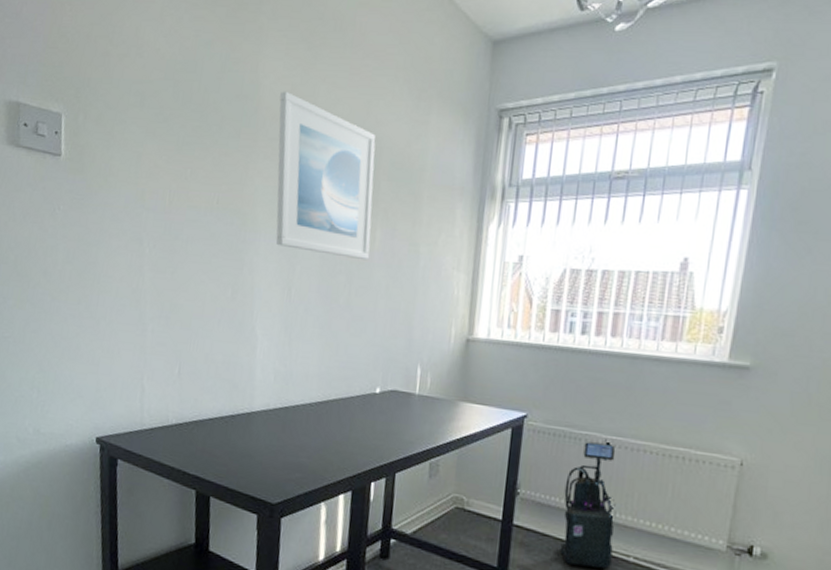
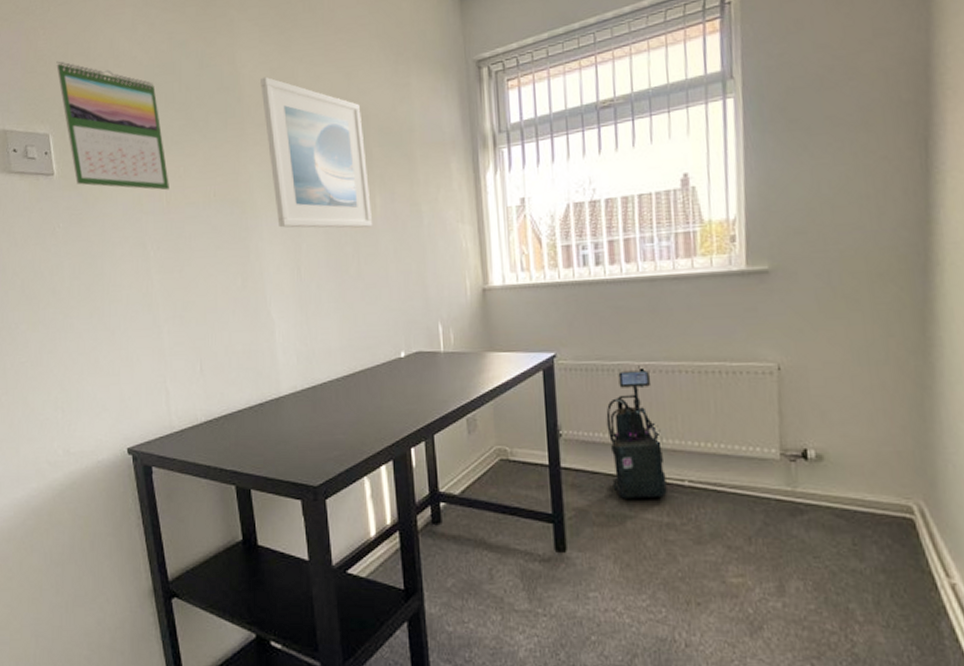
calendar: none [78,40,175,190] -> present [56,61,169,191]

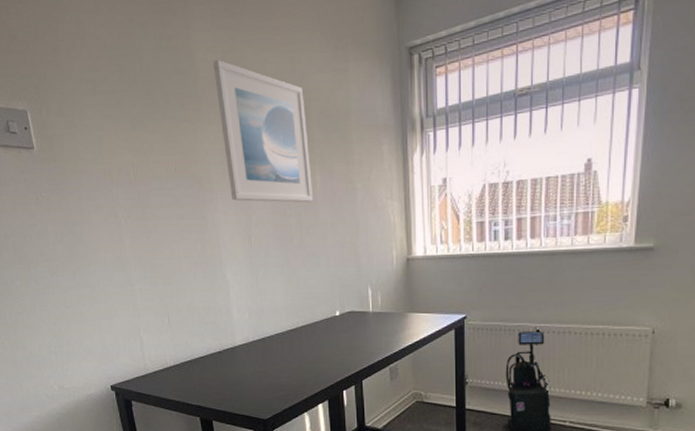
calendar: present [56,61,169,191] -> none [28,40,136,165]

